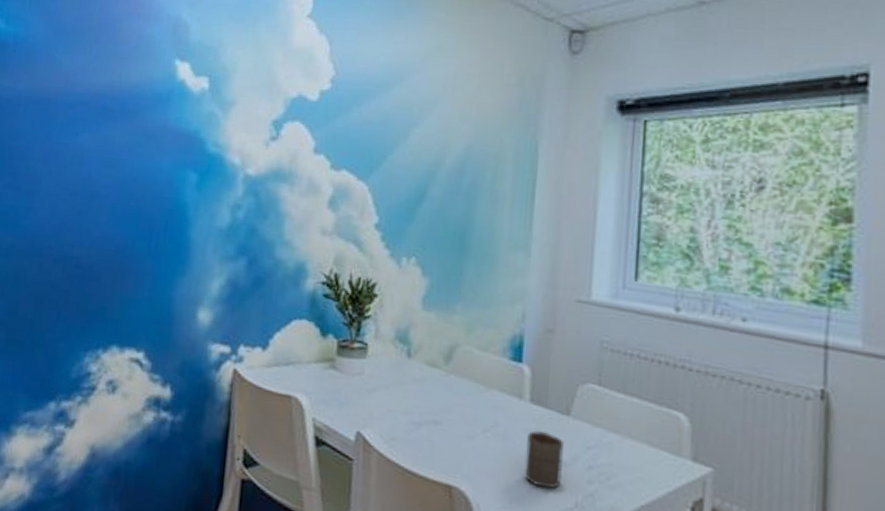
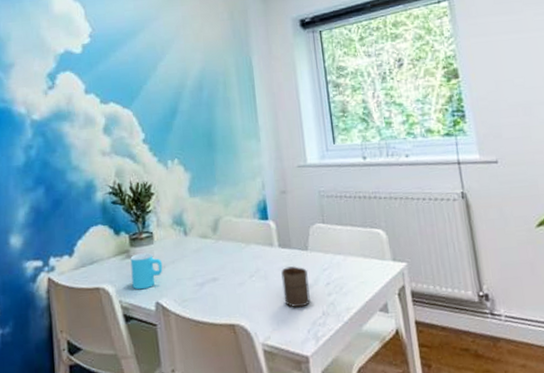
cup: none [331,366,374,412] -> present [130,252,163,290]

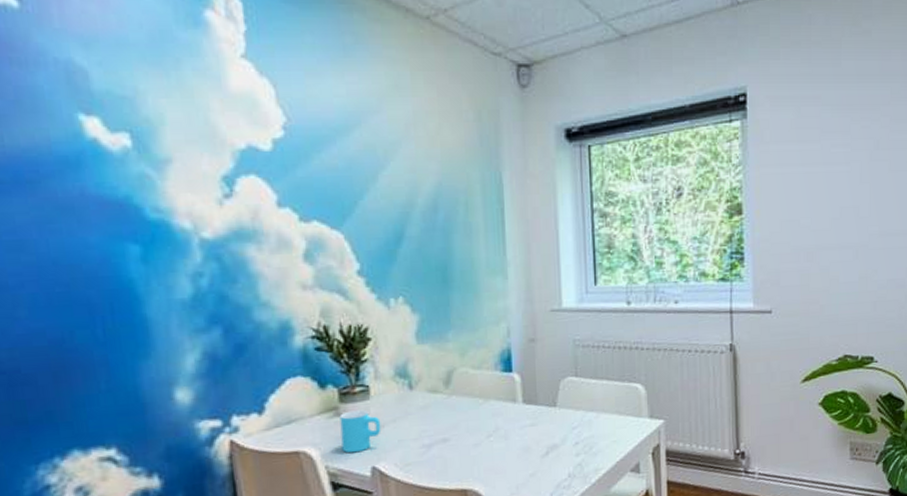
cup: present [281,266,310,308] -> none [524,424,555,470]

